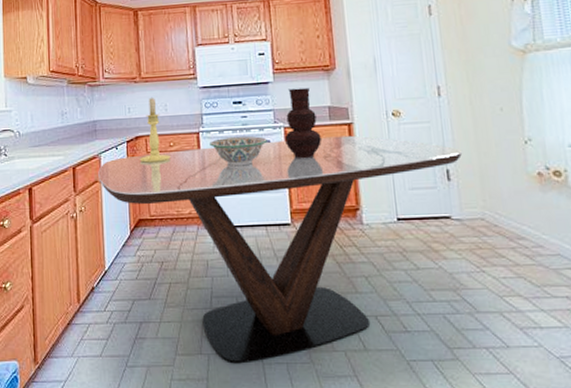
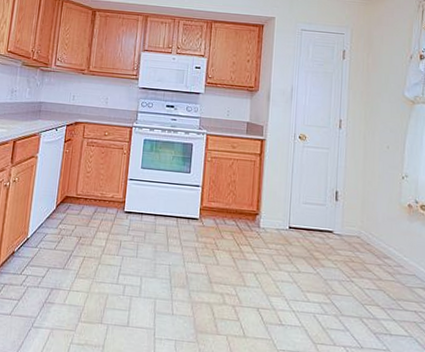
dining table: present [98,135,463,364] -> none [35,138,352,337]
candle holder: present [139,97,170,163] -> none [75,89,103,148]
decorative bowl: present [210,135,267,167] -> none [140,135,191,163]
vase: present [285,87,321,159] -> none [206,101,237,164]

